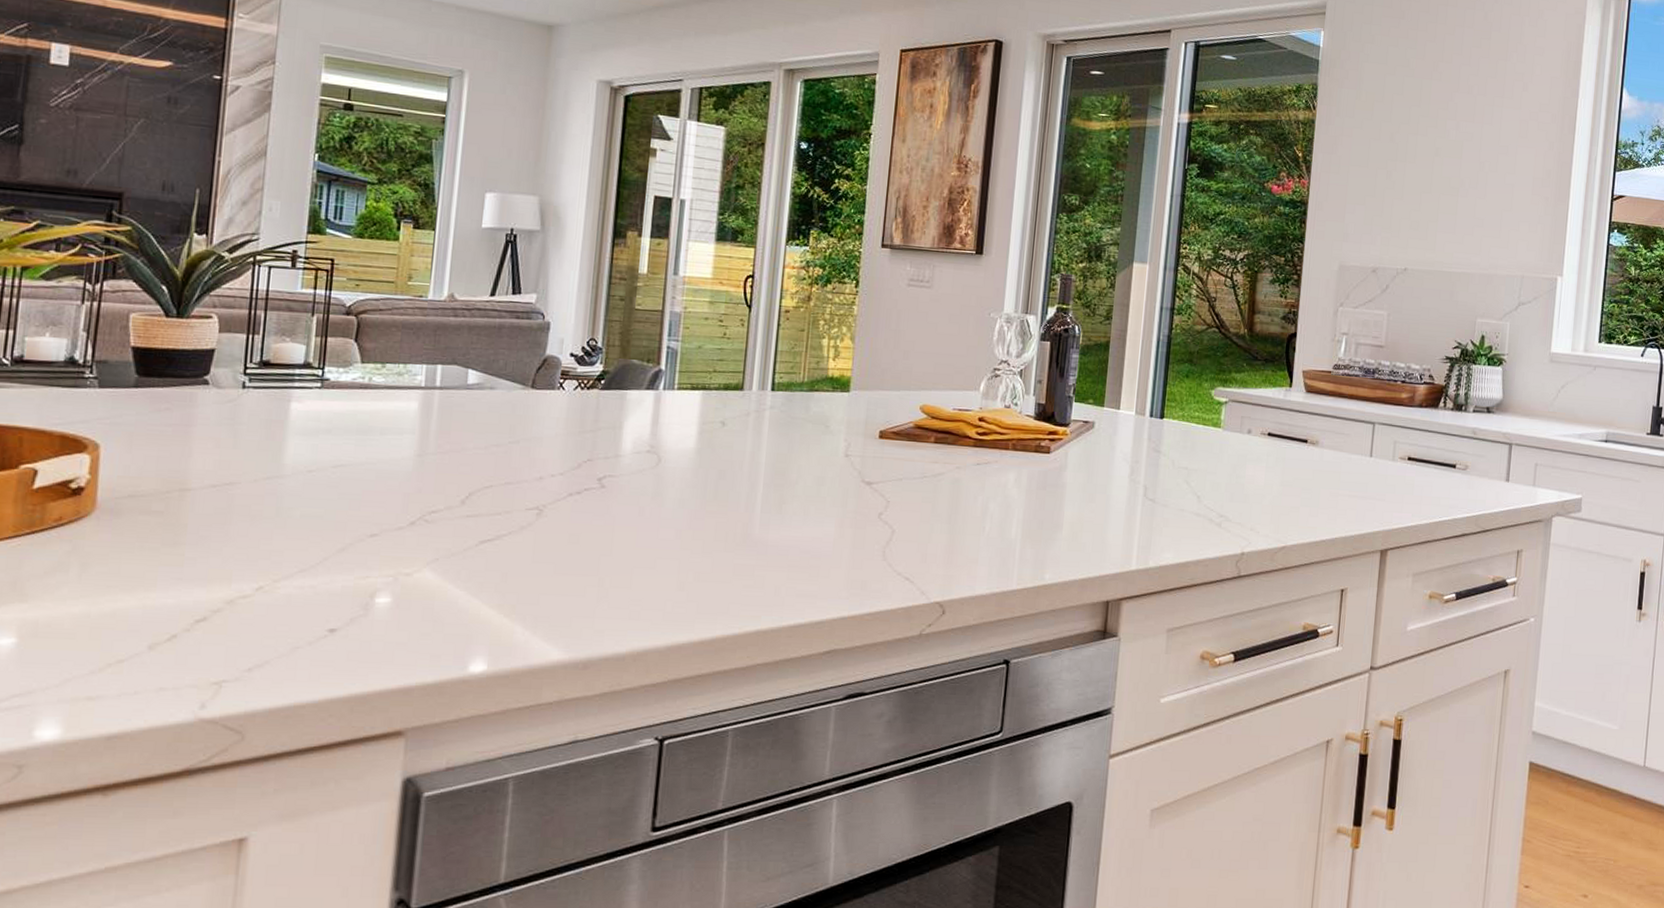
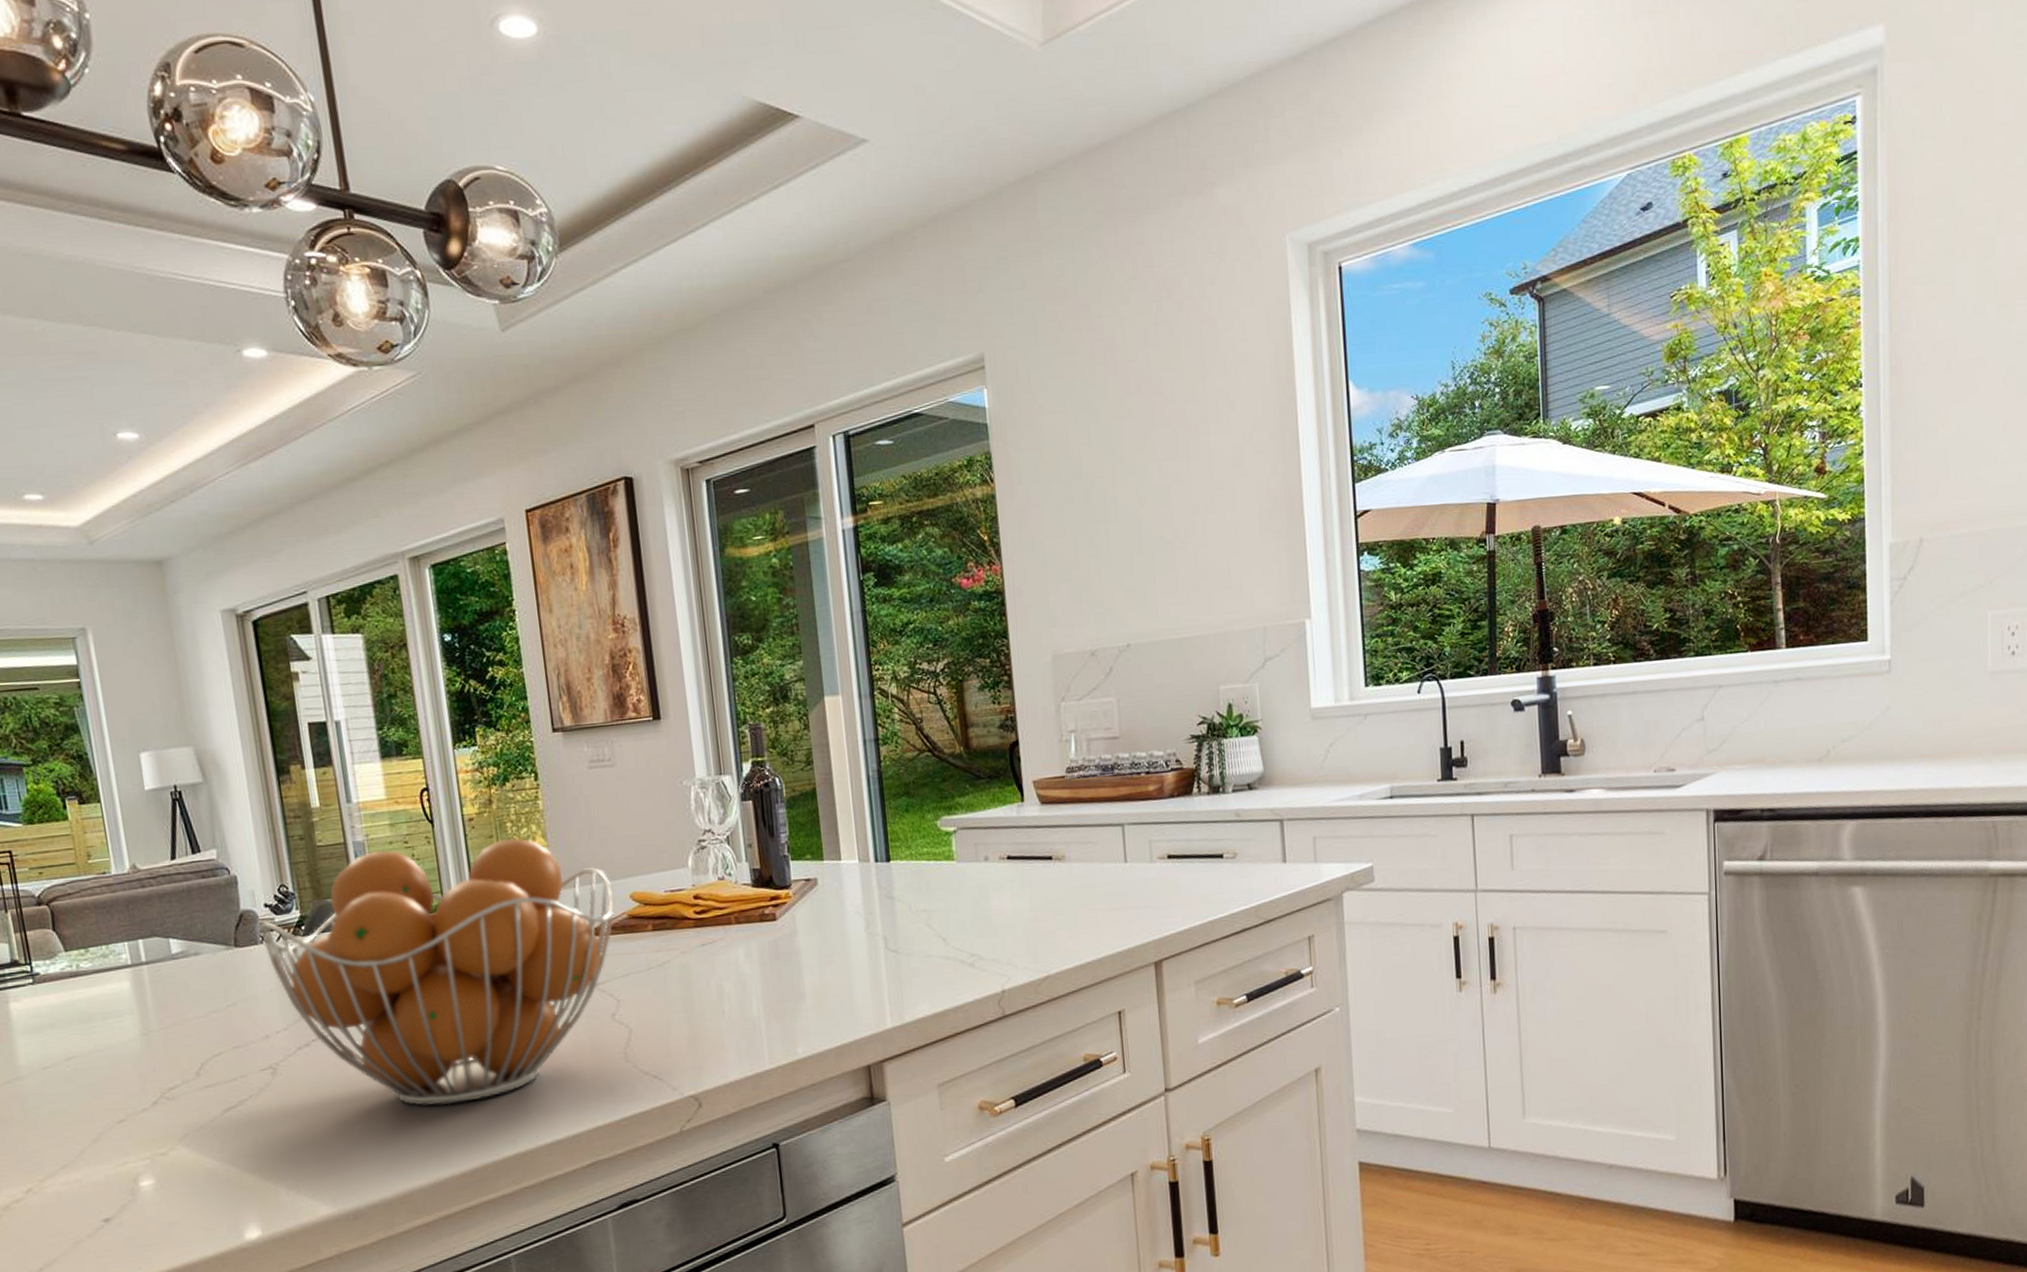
fruit basket: none [559,322,906,574] -> present [258,838,615,1107]

